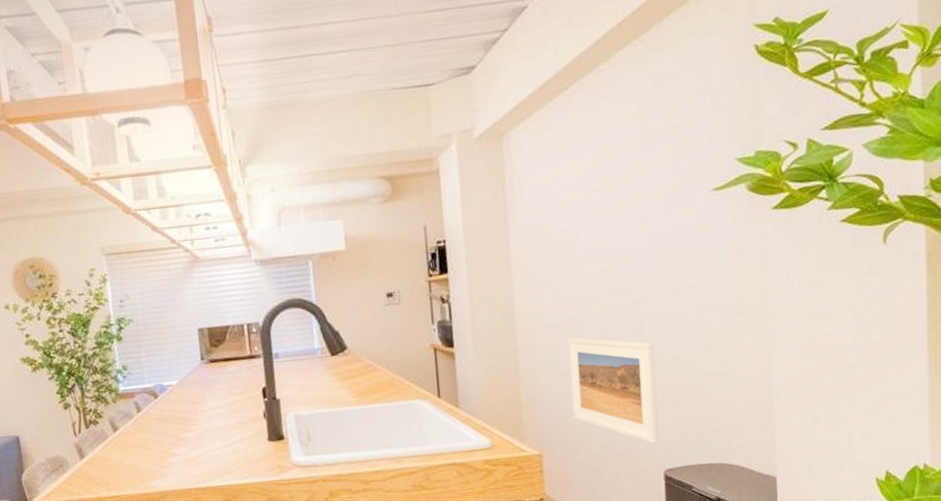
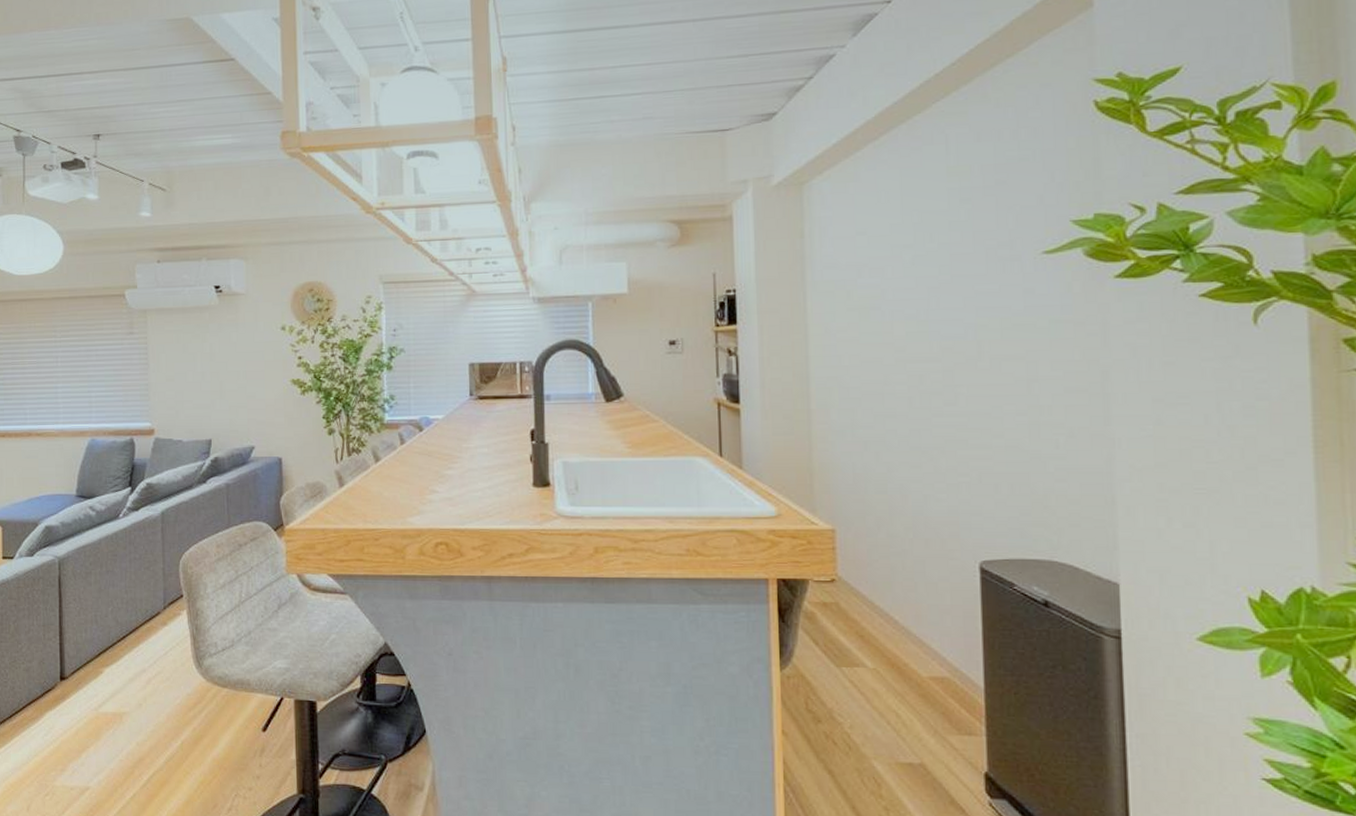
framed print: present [567,337,659,444] -> none [869,402,975,530]

